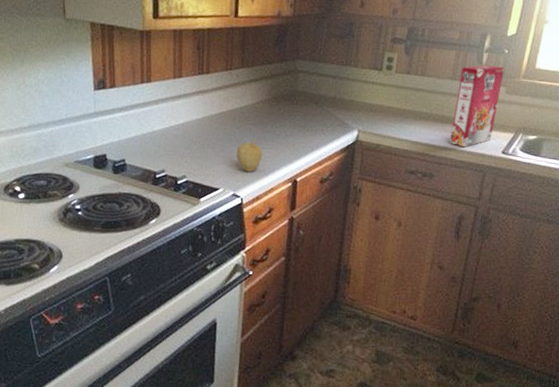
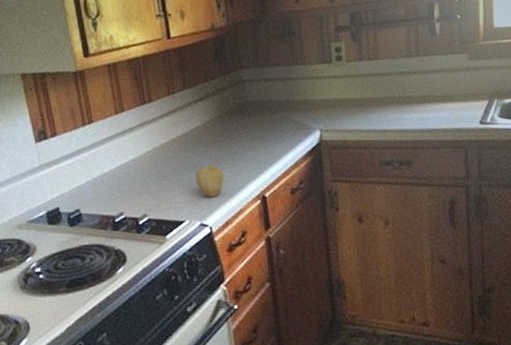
cereal box: present [450,65,504,148] -> none [415,33,465,126]

